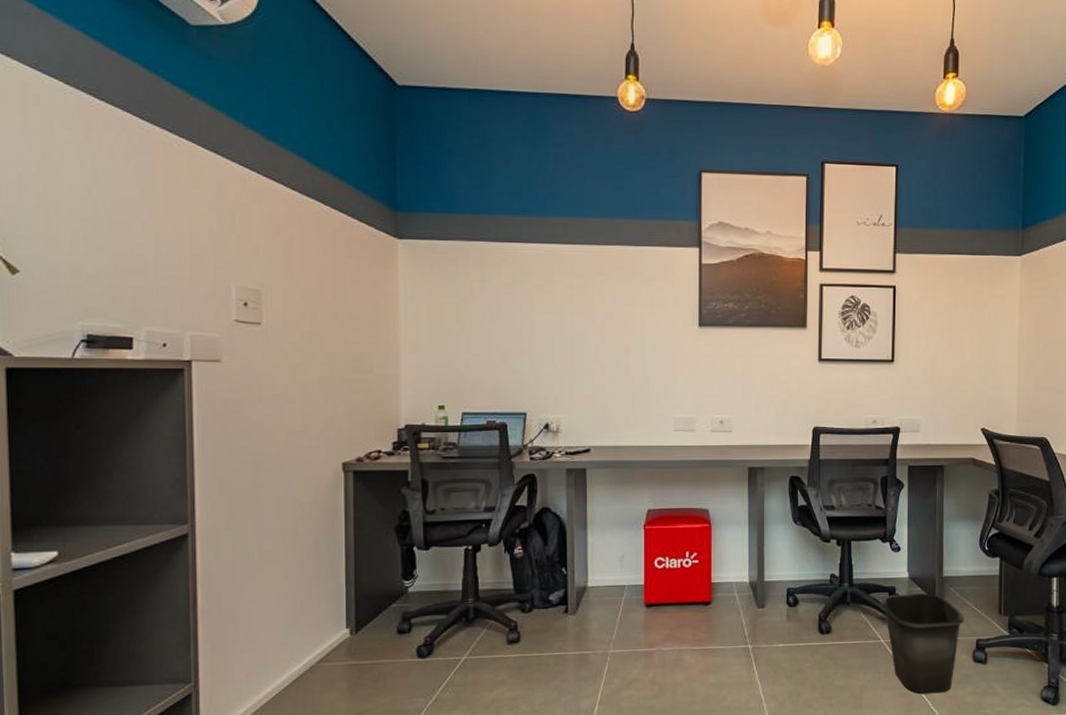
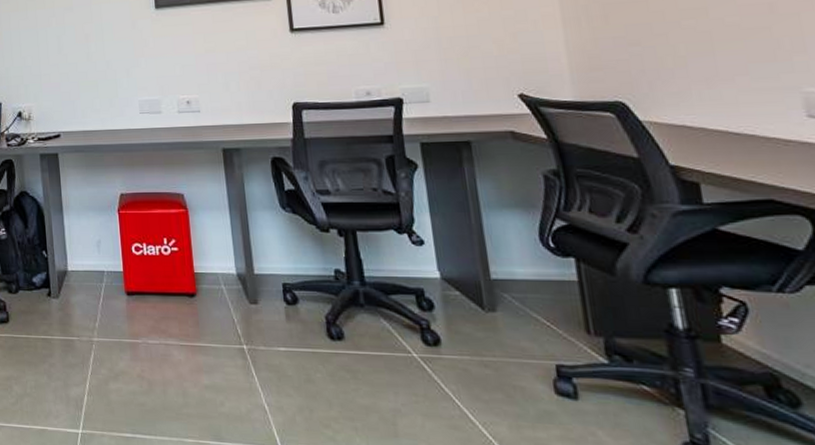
waste bin: present [881,593,965,694] -> none [406,298,533,431]

